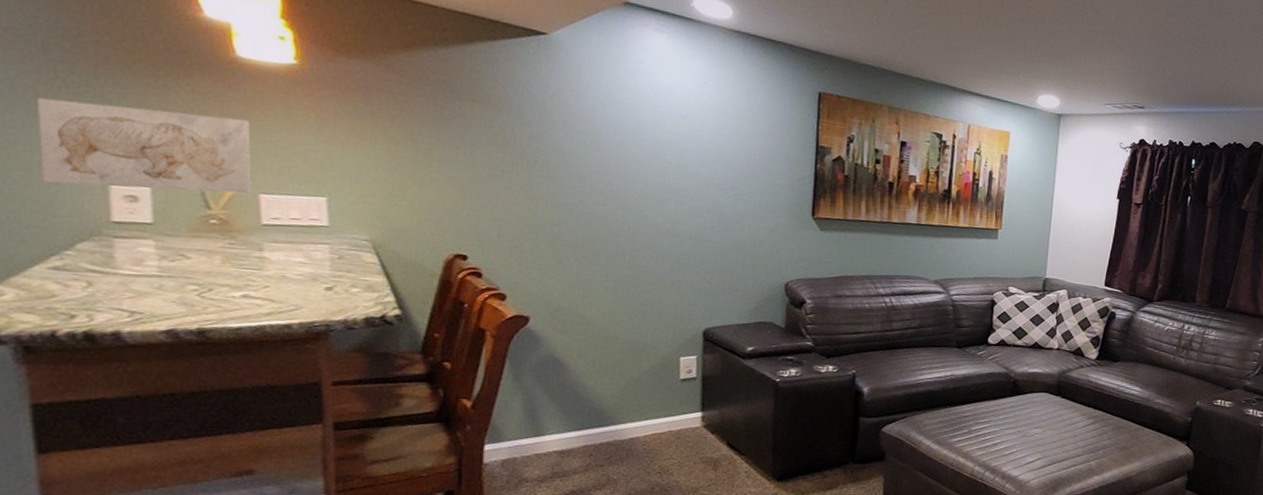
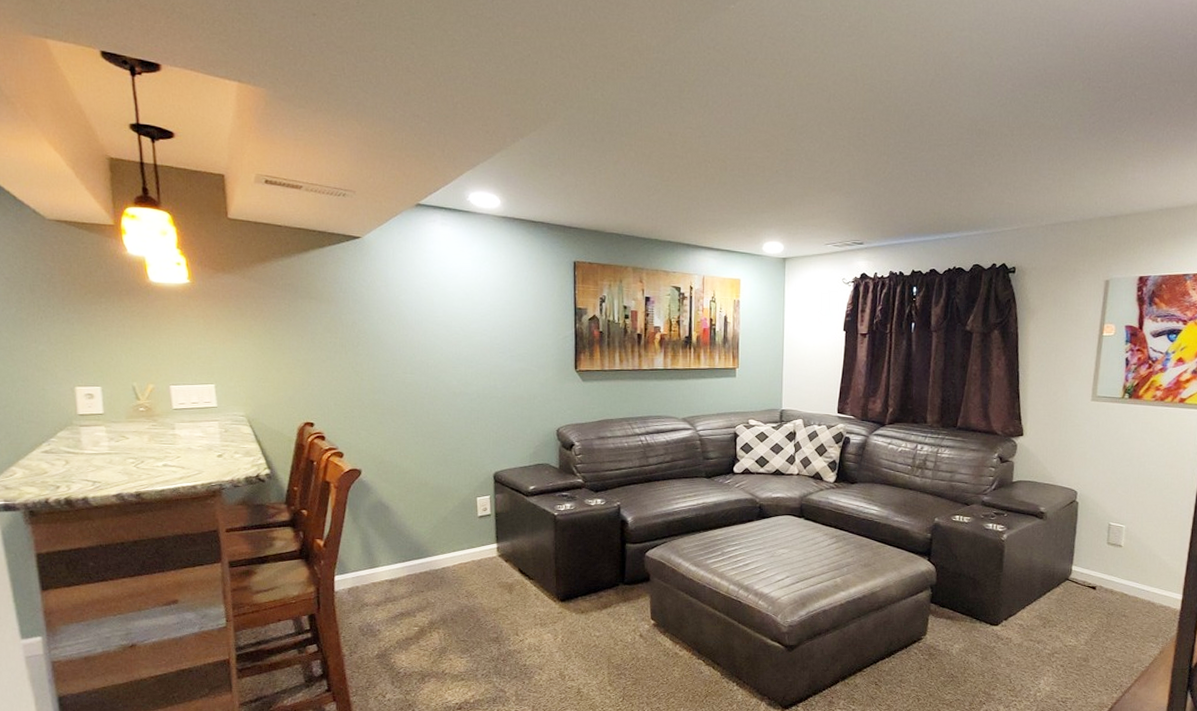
wall art: present [36,98,252,194] -> none [28,326,165,389]

